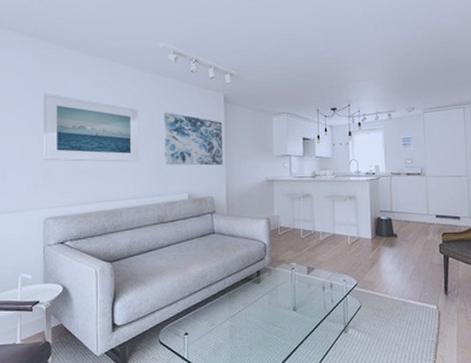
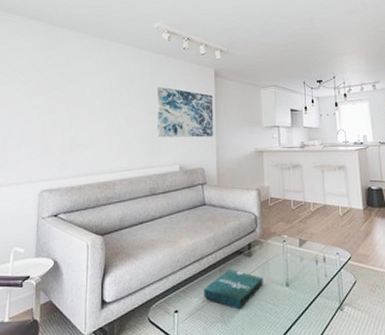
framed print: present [43,93,139,162] -> none [43,71,134,135]
pizza box: none [213,295,271,332] -> present [204,269,263,310]

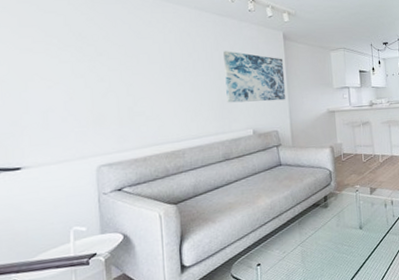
pizza box: present [204,269,263,310] -> none [284,221,339,255]

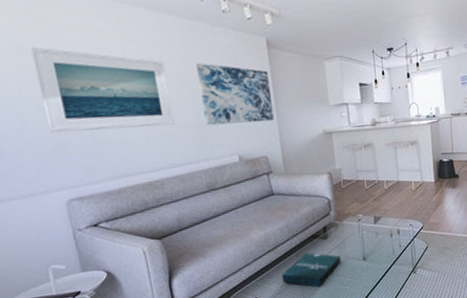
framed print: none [88,35,200,106] -> present [31,47,175,133]
pizza box: none [284,221,339,255] -> present [282,253,341,288]

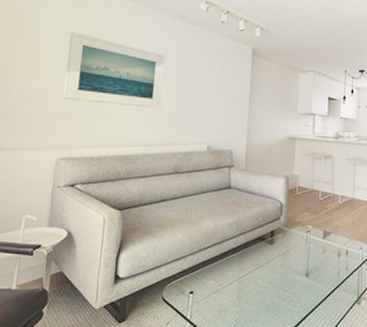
wall art: present [196,63,275,126] -> none [186,60,249,119]
pizza box: present [282,253,341,288] -> none [221,255,283,296]

